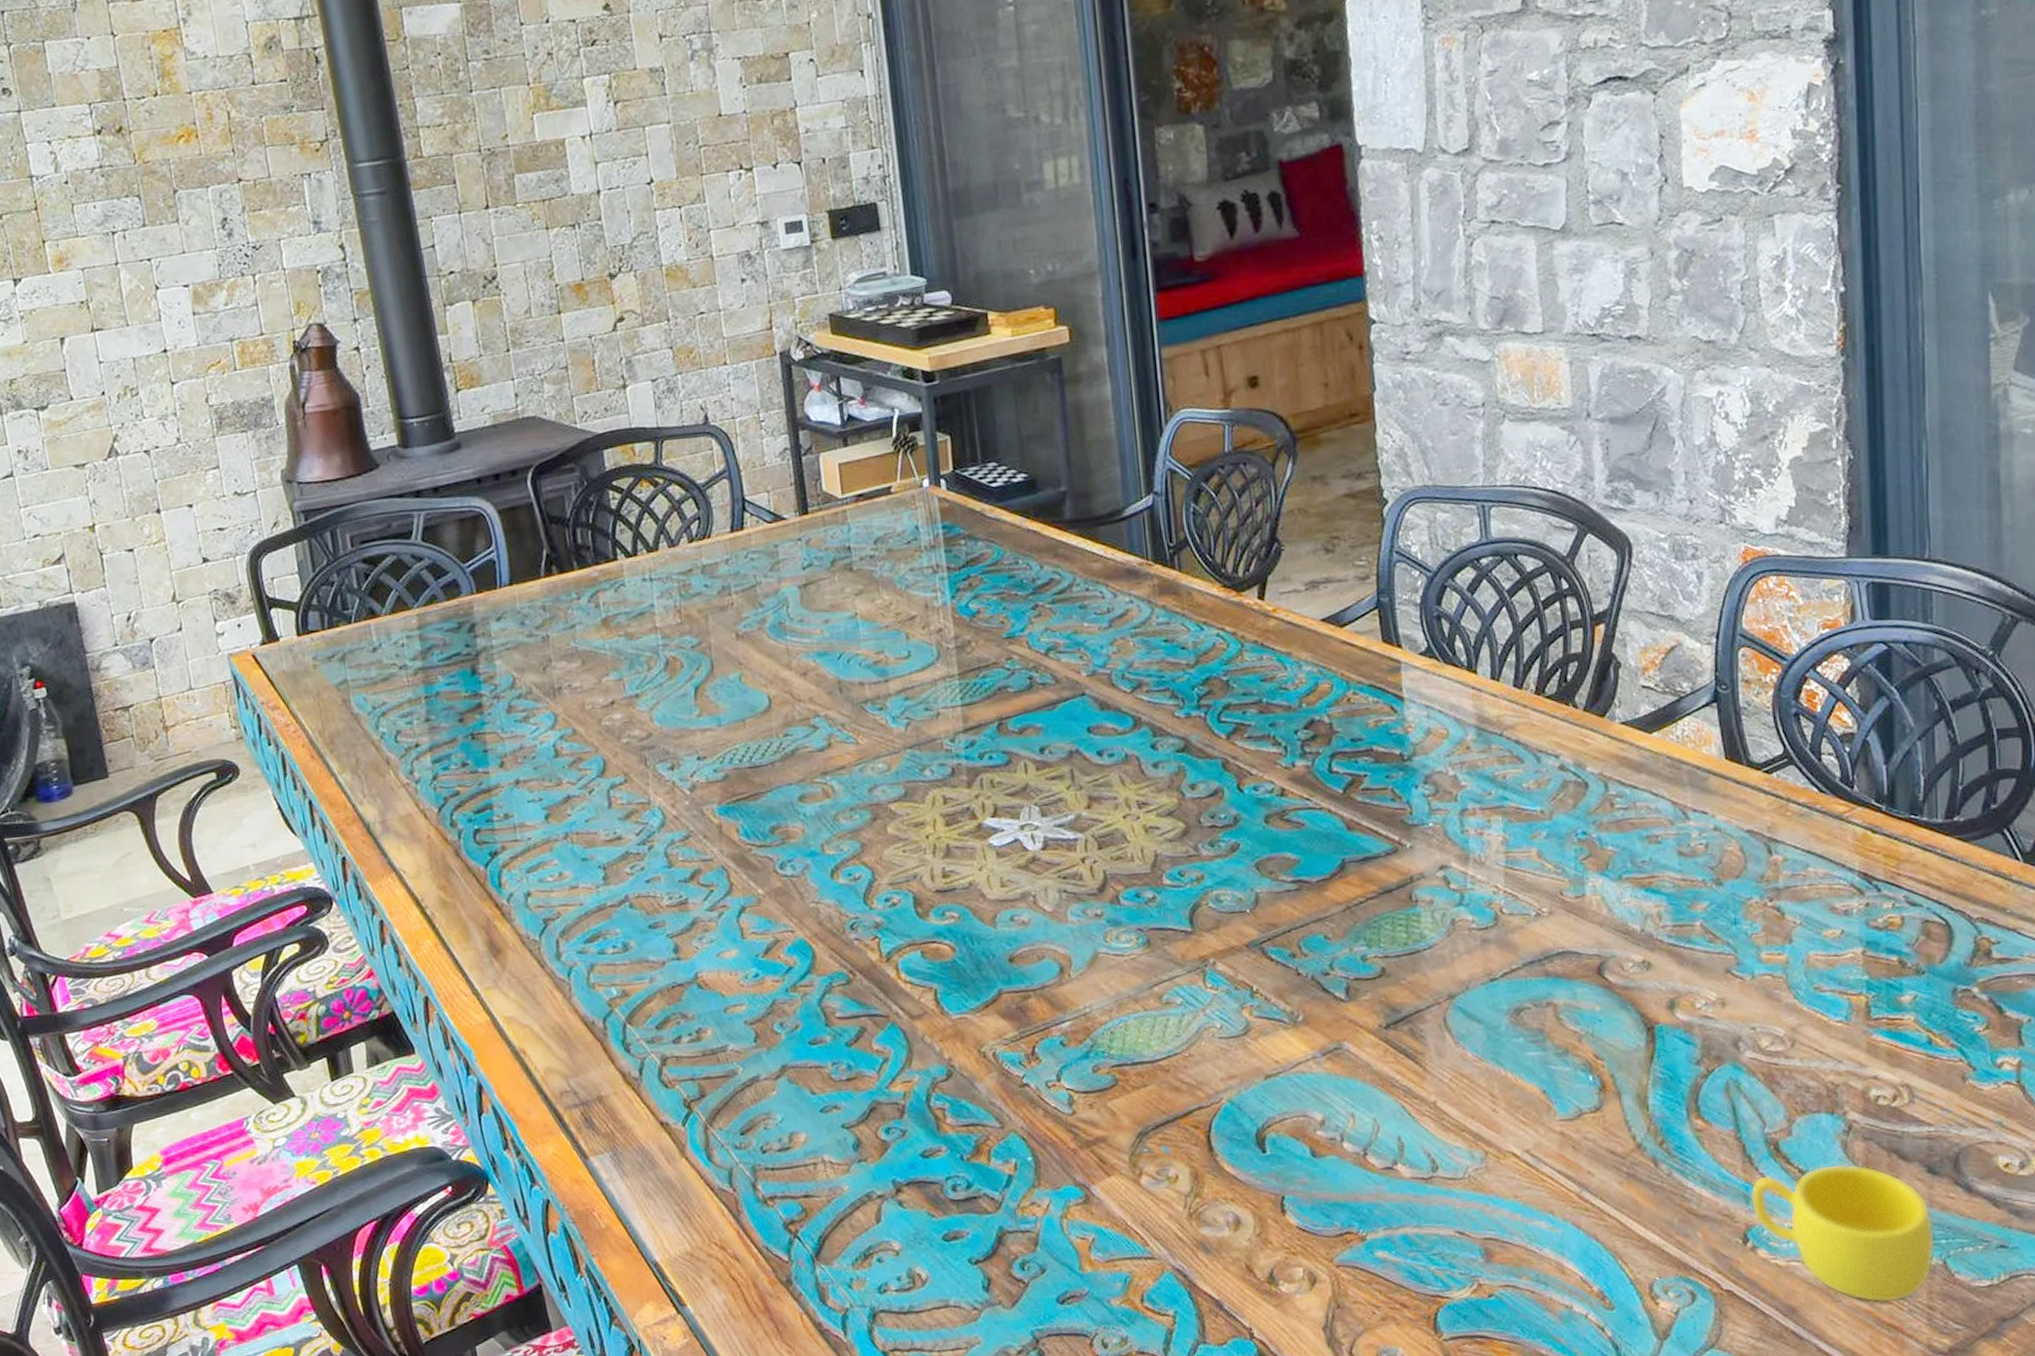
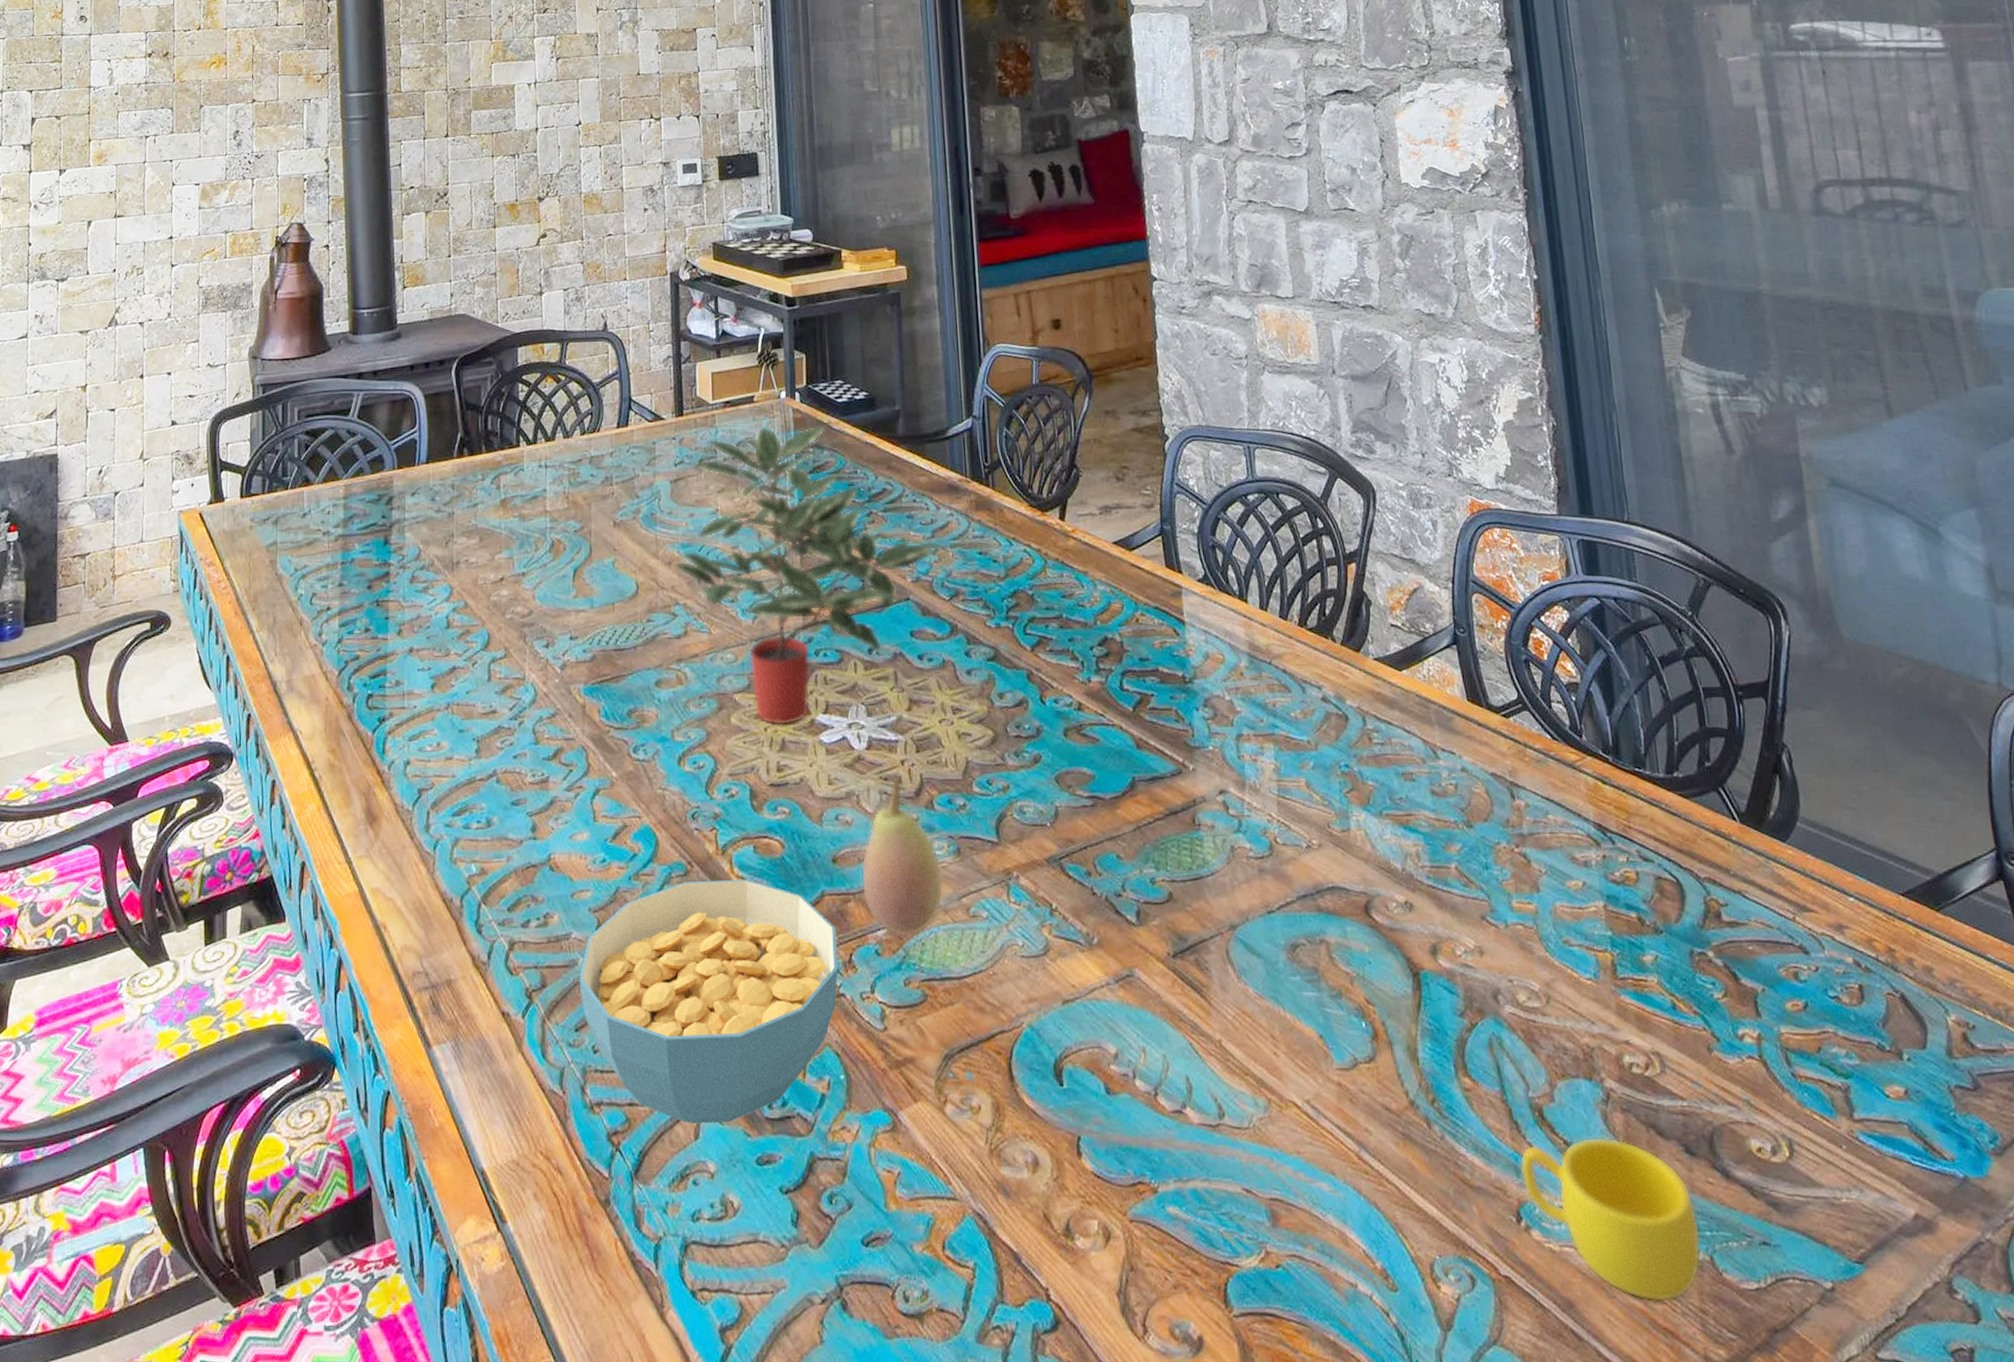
cereal bowl: none [740,984,1021,1209] -> present [579,880,838,1123]
potted plant: none [809,512,1128,833] -> present [673,424,948,726]
fruit: none [1041,872,1134,1028] -> present [861,774,944,938]

